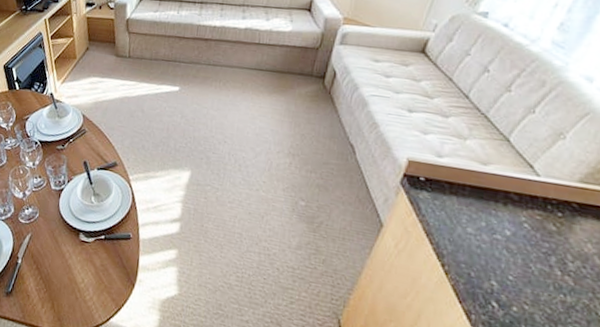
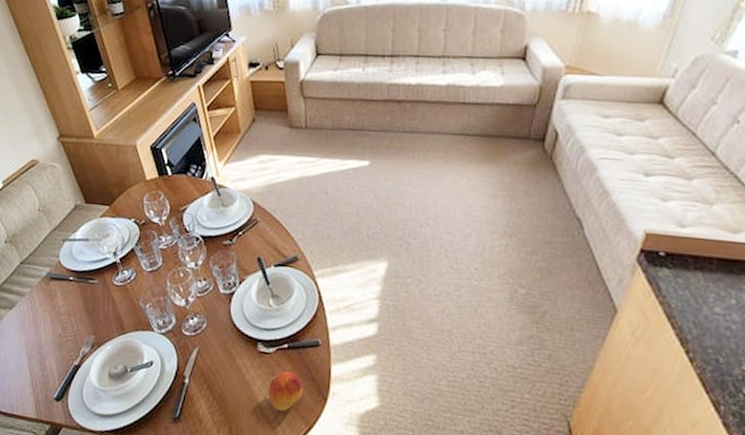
fruit: none [86,258,115,293] -> present [268,370,303,412]

